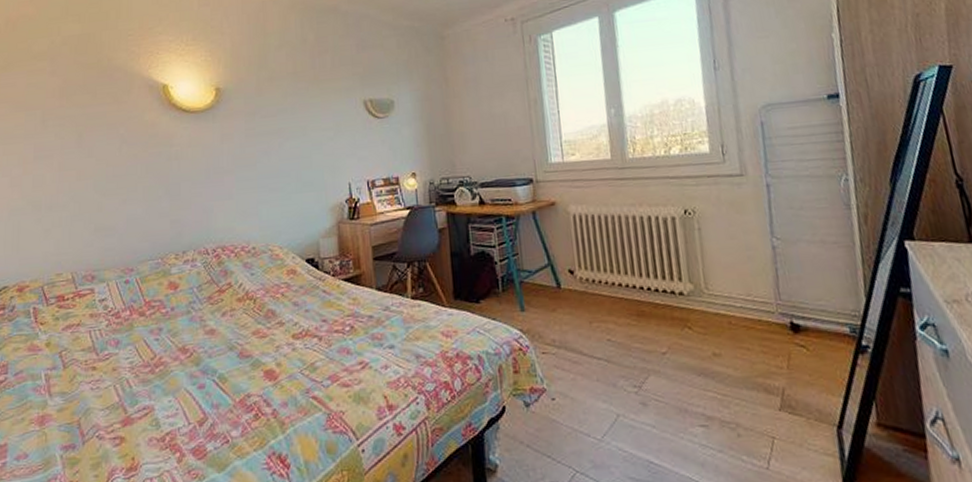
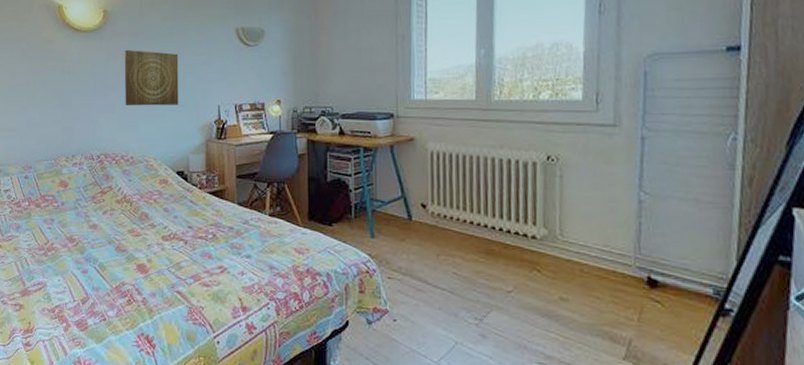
wall art: none [241,129,305,191] -> present [124,49,179,106]

